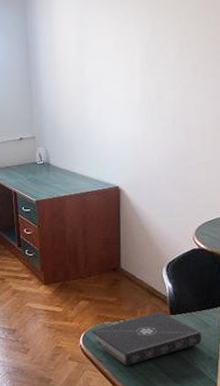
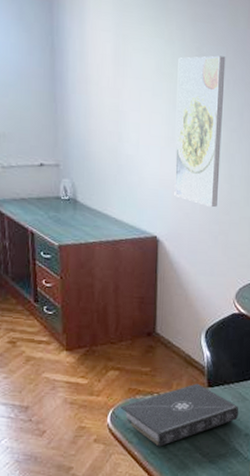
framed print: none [133,24,178,157] -> present [174,55,226,208]

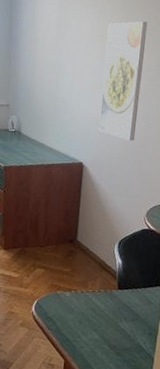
book: present [120,383,239,447] -> none [43,285,145,336]

